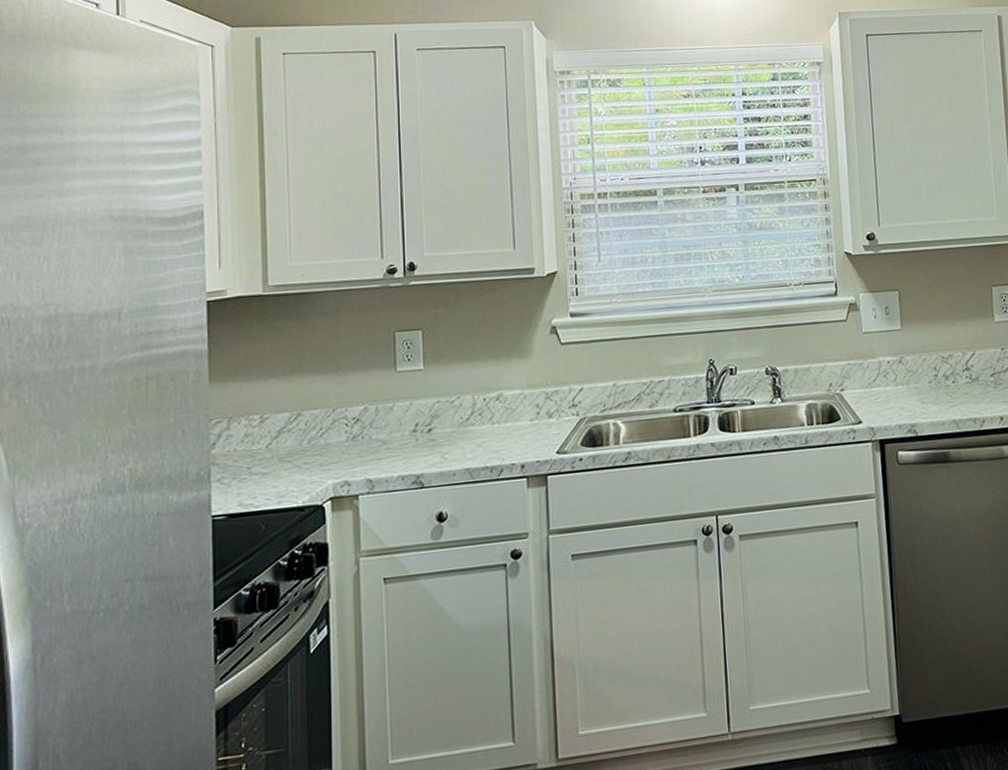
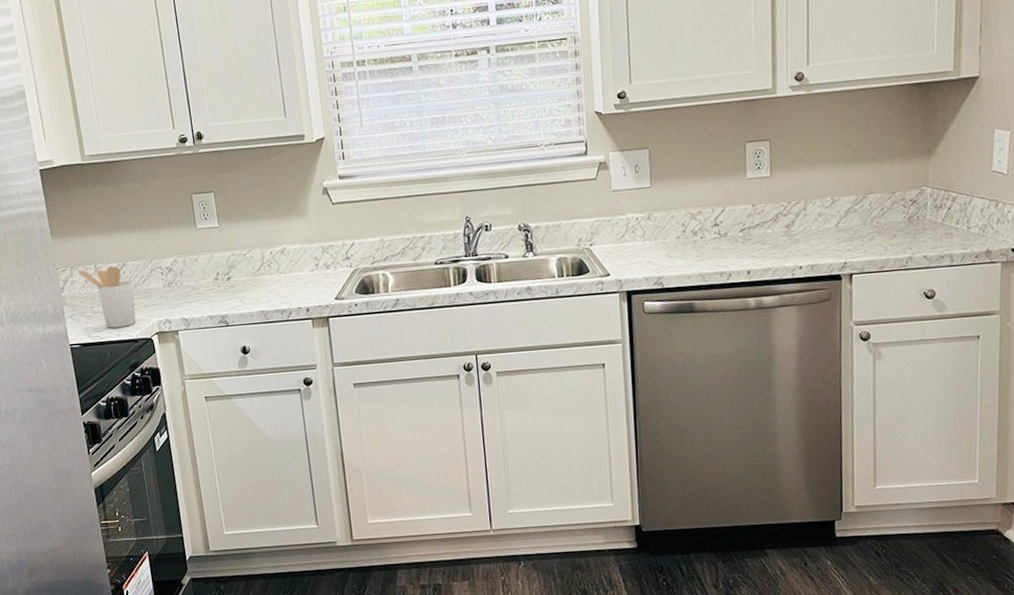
utensil holder: none [238,416,308,494] -> present [78,266,136,328]

